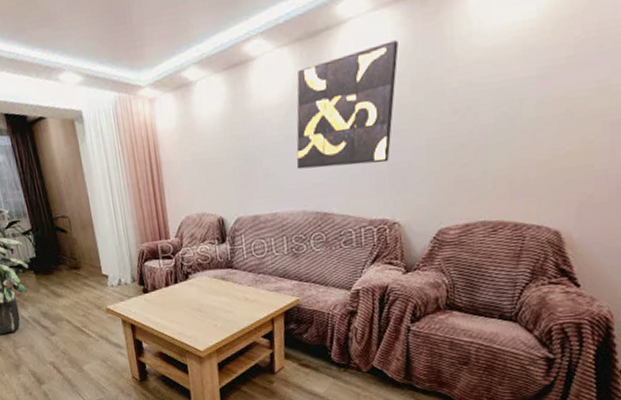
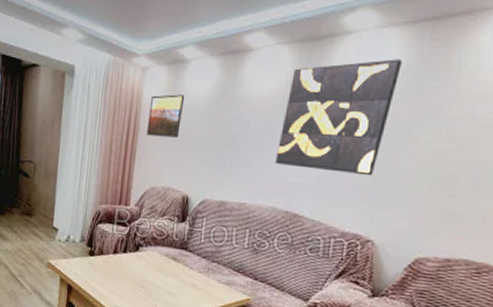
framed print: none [166,119,201,168] -> present [146,94,185,138]

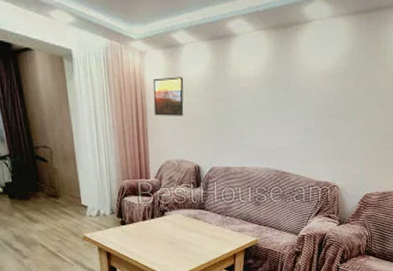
wall art: present [274,59,402,176] -> none [264,44,348,138]

